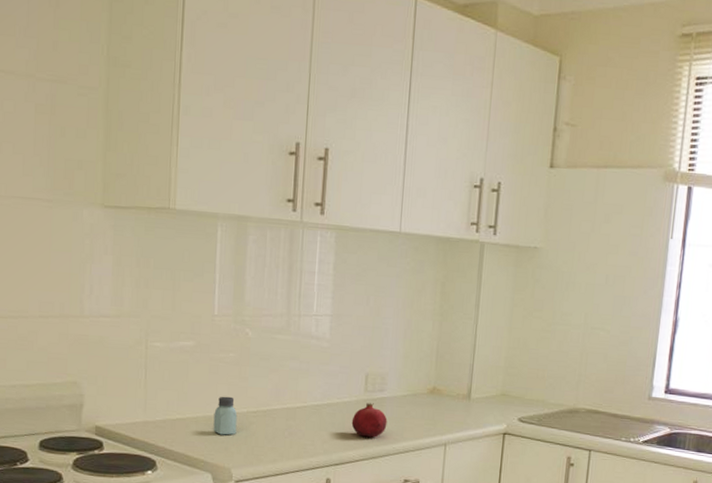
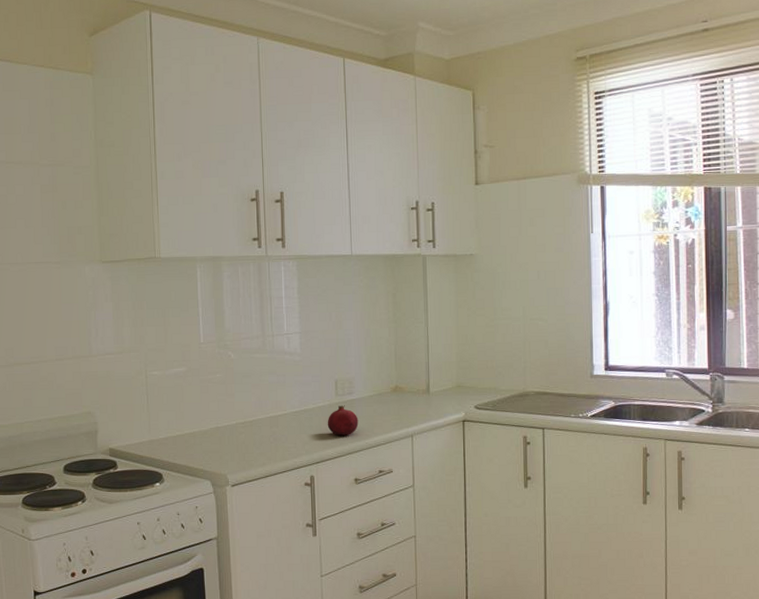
saltshaker: present [213,396,238,436] -> none [208,412,229,446]

